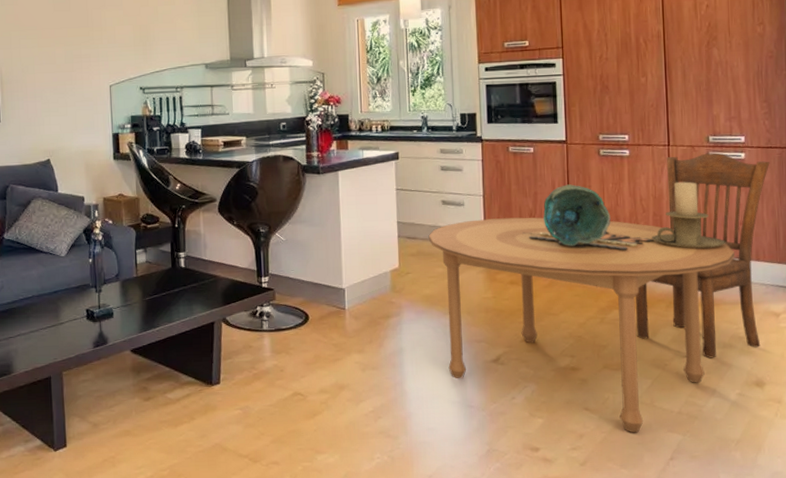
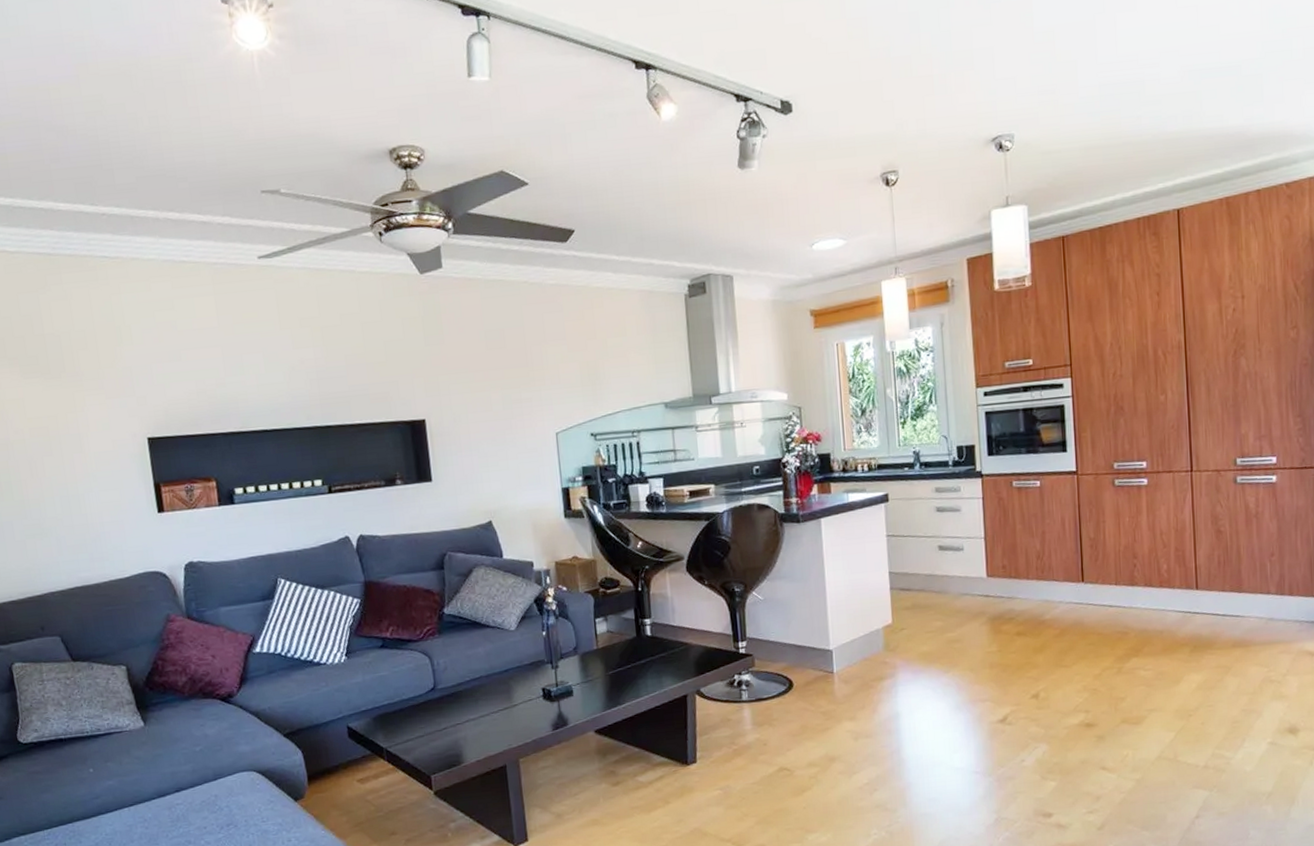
dining table: present [428,217,735,433] -> none [924,559,1265,792]
decorative bowl: present [543,184,611,246] -> none [1052,520,1128,590]
dining chair: present [636,153,770,358] -> none [1156,476,1305,706]
candle holder: present [651,181,726,250] -> none [1173,511,1256,586]

